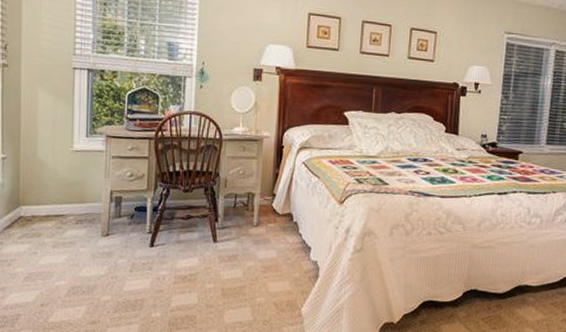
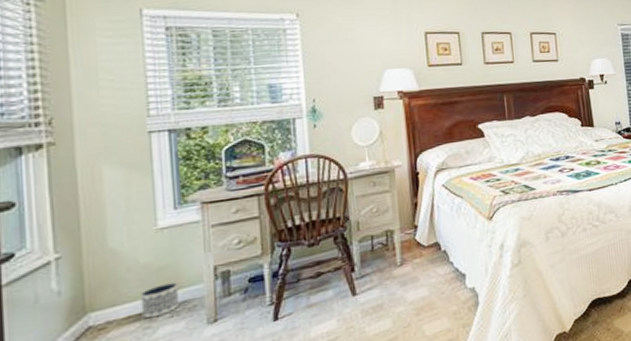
planter: none [56,196,83,221] -> present [140,282,179,319]

